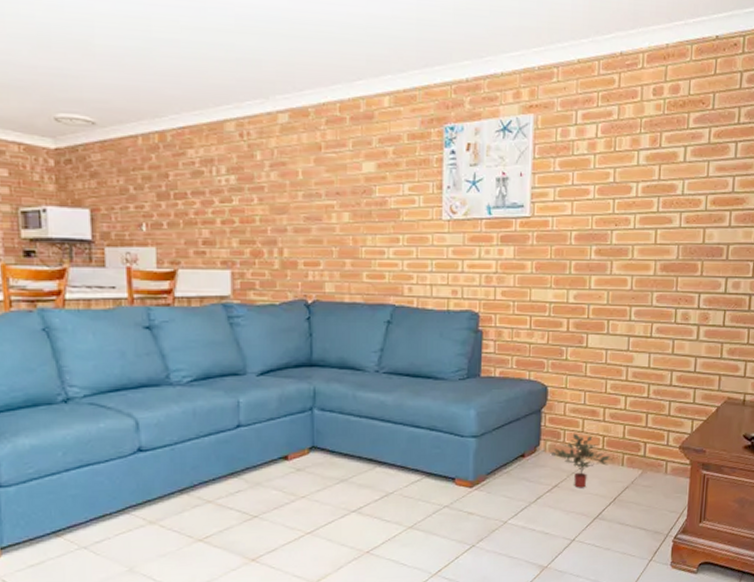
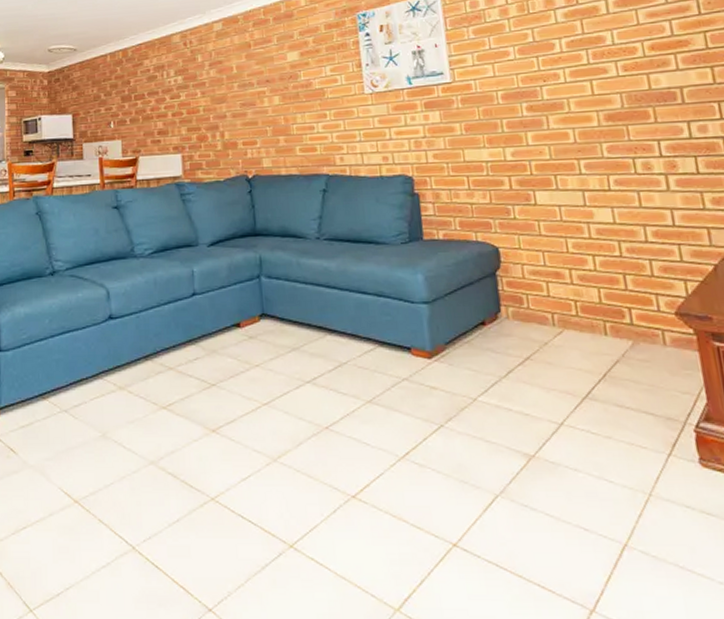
potted plant: present [550,433,613,488] -> none [514,297,592,361]

